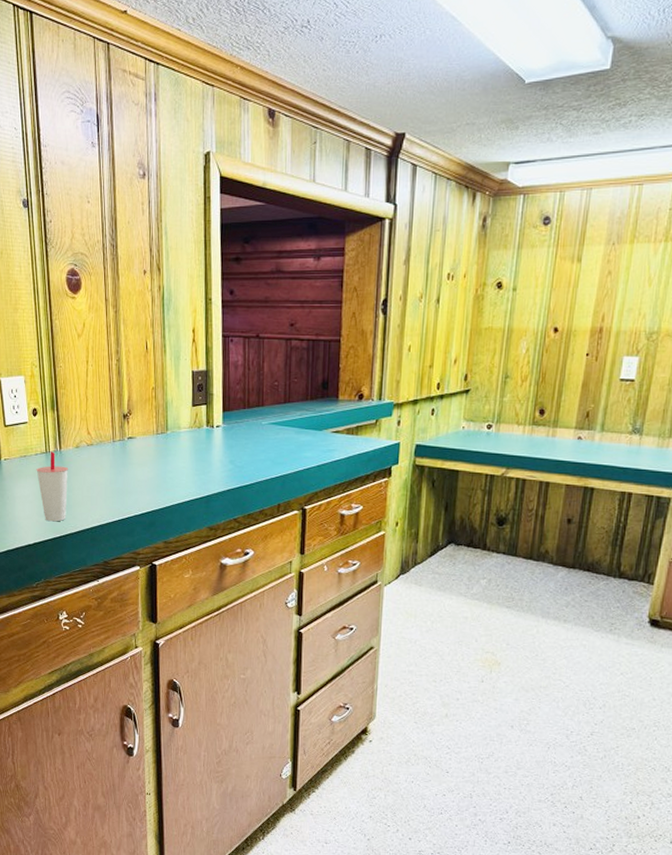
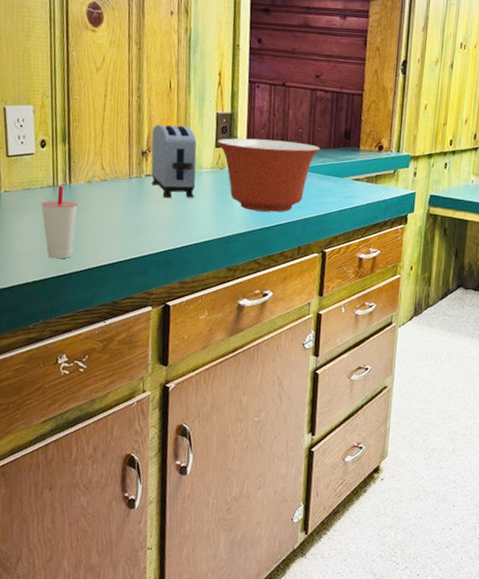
toaster: none [132,386,175,460] -> present [151,124,197,199]
mixing bowl: none [193,395,297,470] -> present [216,138,320,212]

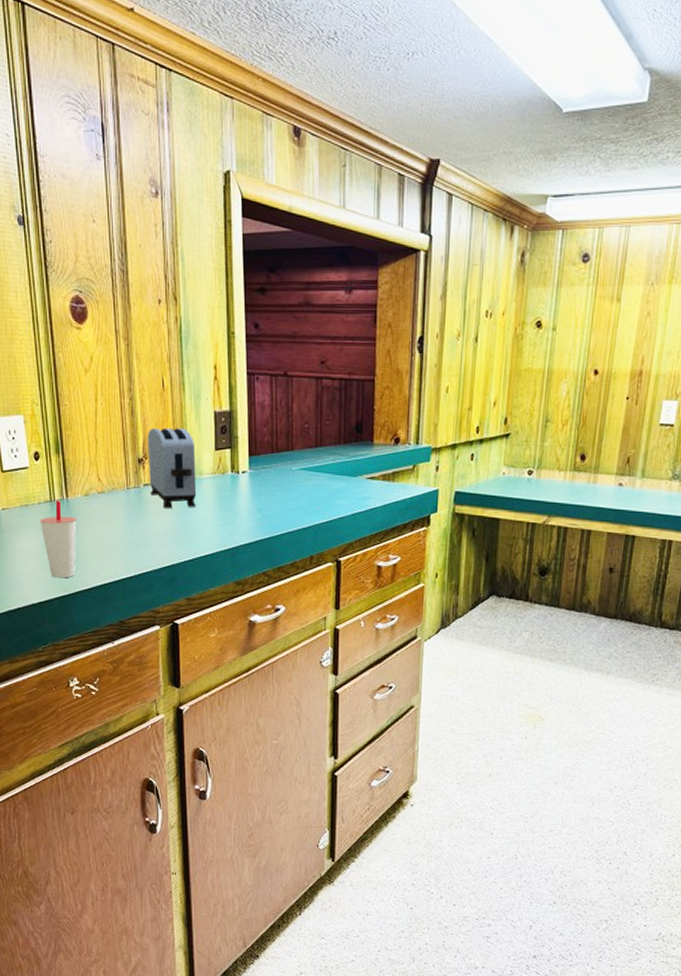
mixing bowl: present [216,138,320,212] -> none [216,438,330,519]

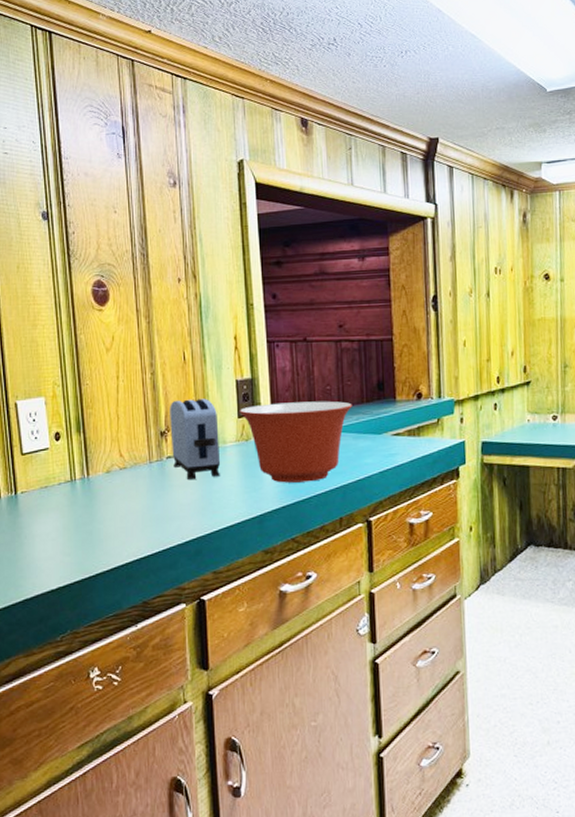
cup: present [39,500,77,578] -> none [59,479,98,561]
mixing bowl: none [216,438,330,519] -> present [239,401,352,483]

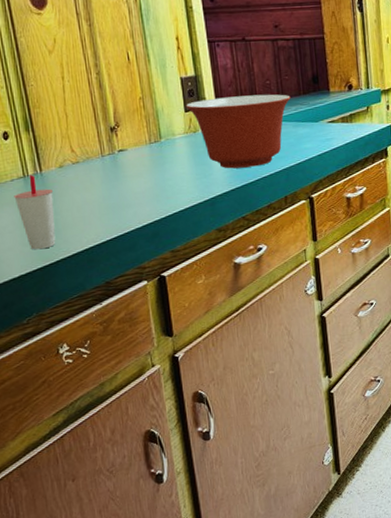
cup: none [59,479,98,561] -> present [14,175,56,250]
toaster: present [170,398,221,481] -> none [117,95,172,171]

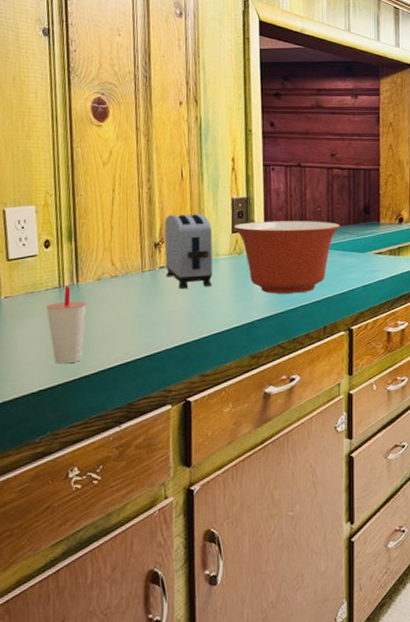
toaster: none [117,95,172,171] -> present [164,214,213,290]

